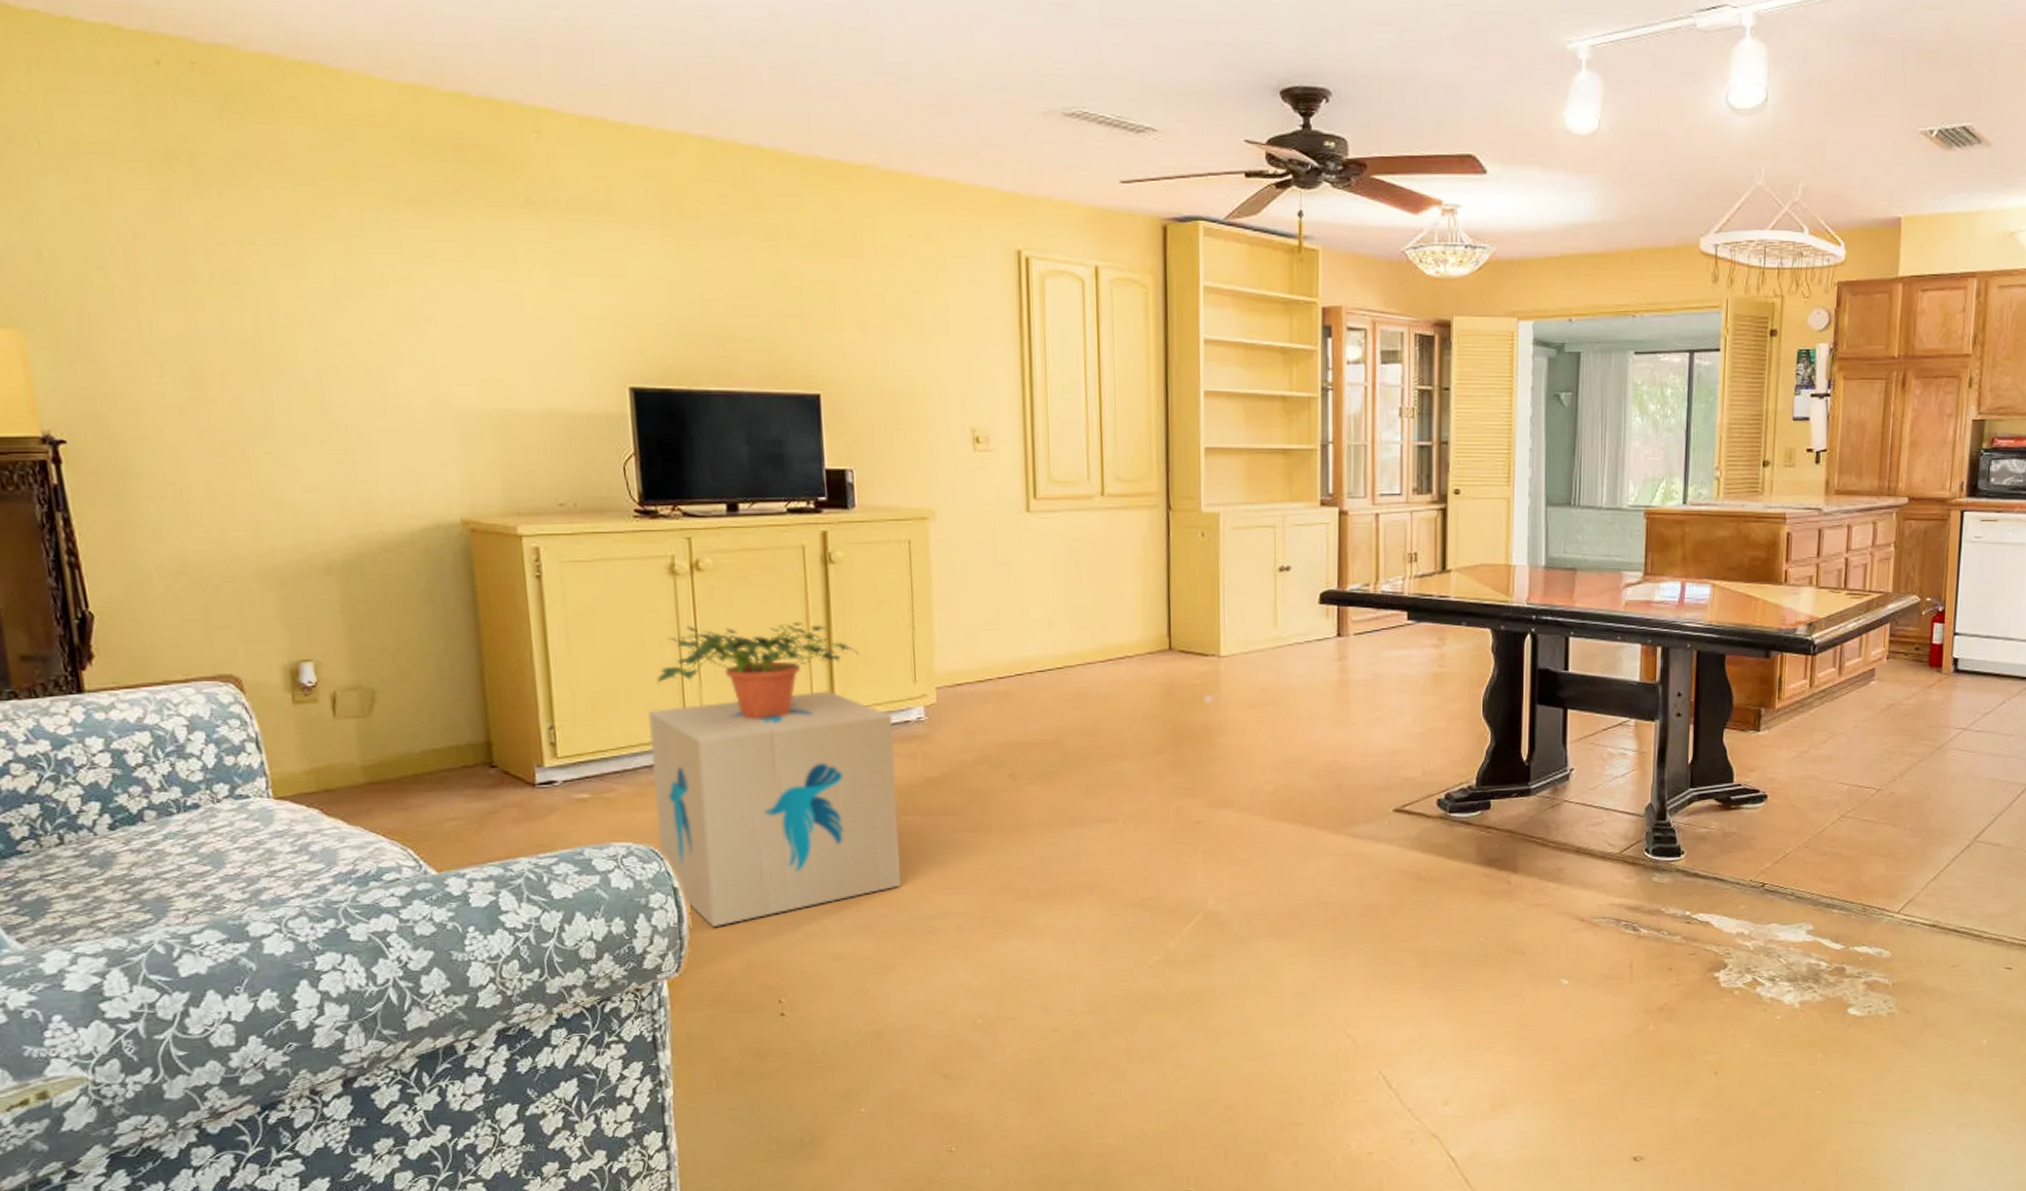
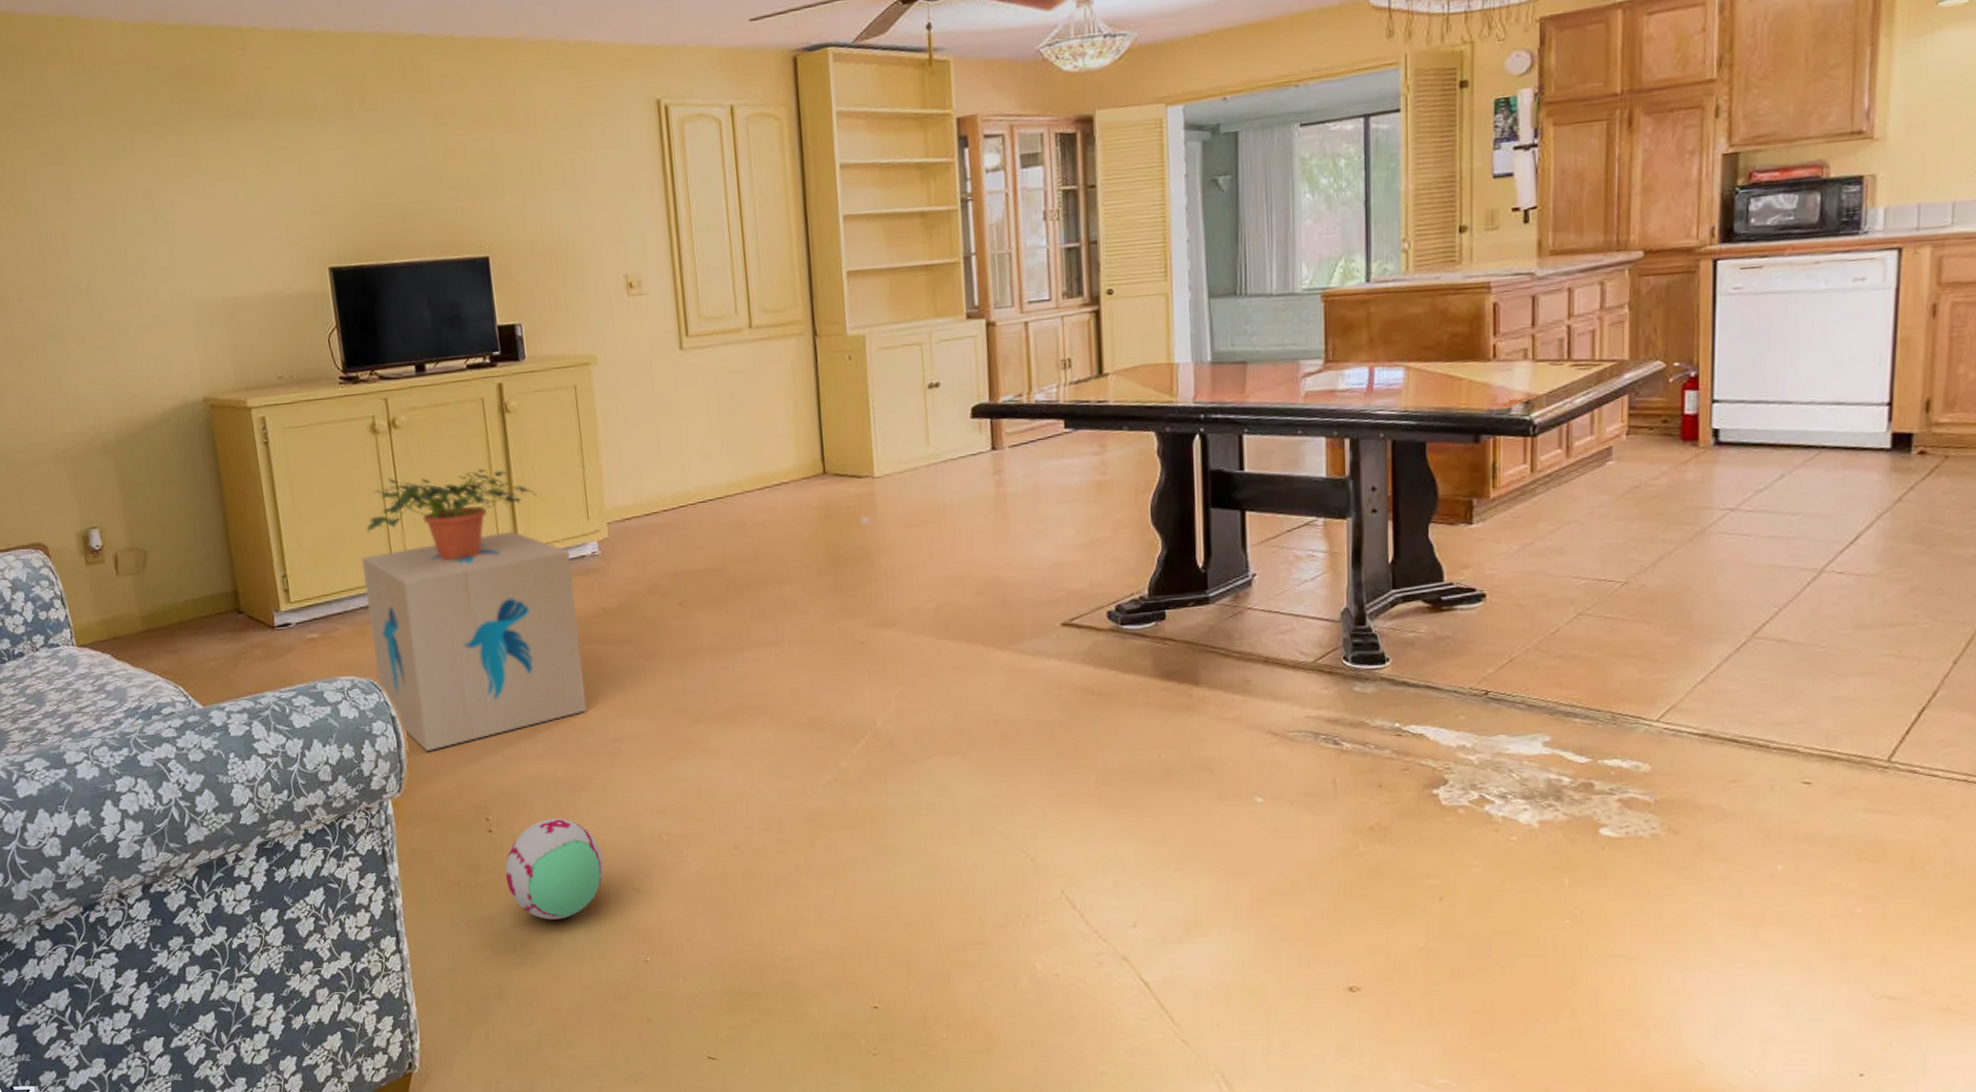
decorative ball: none [797,1000,910,1110] -> present [505,818,604,920]

